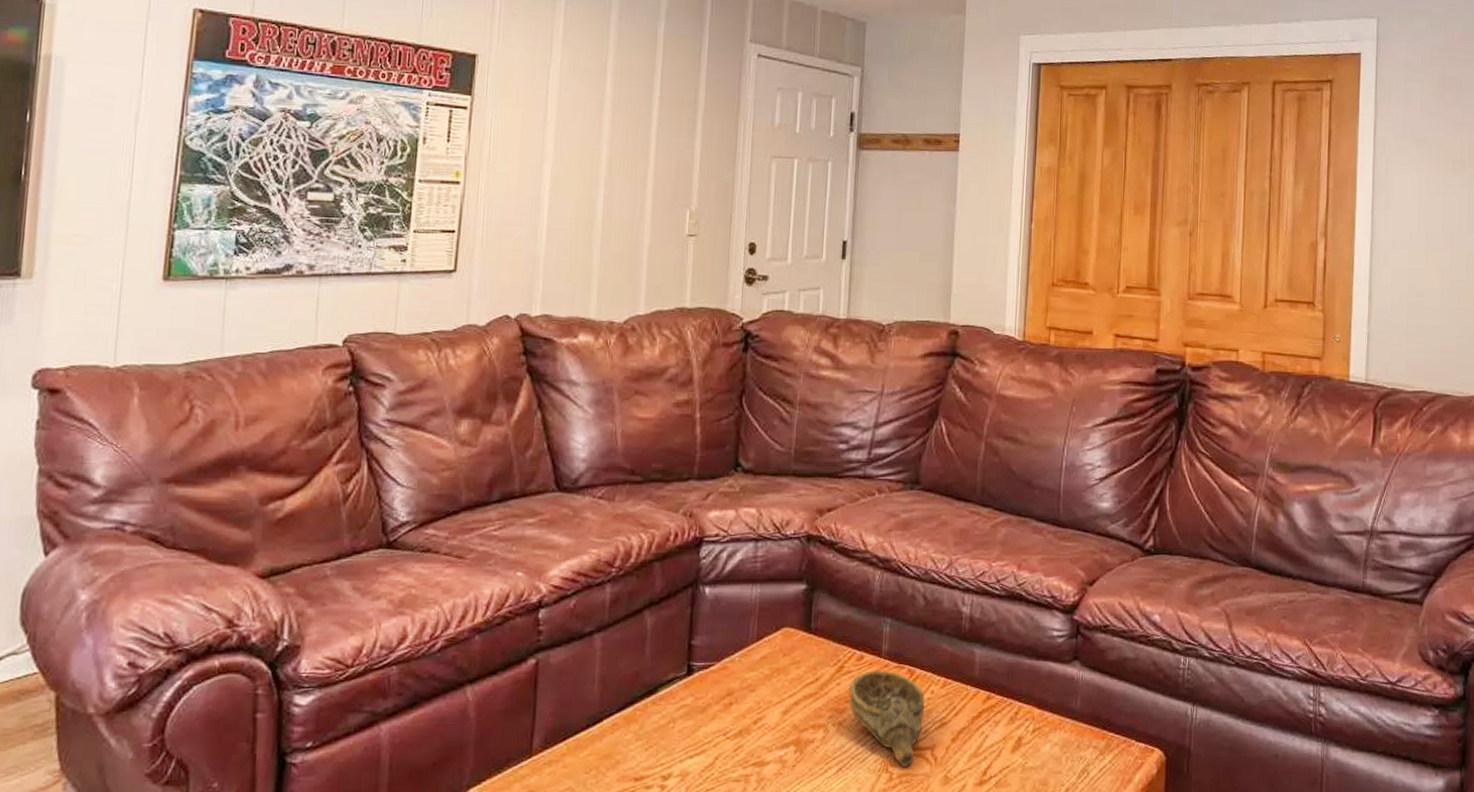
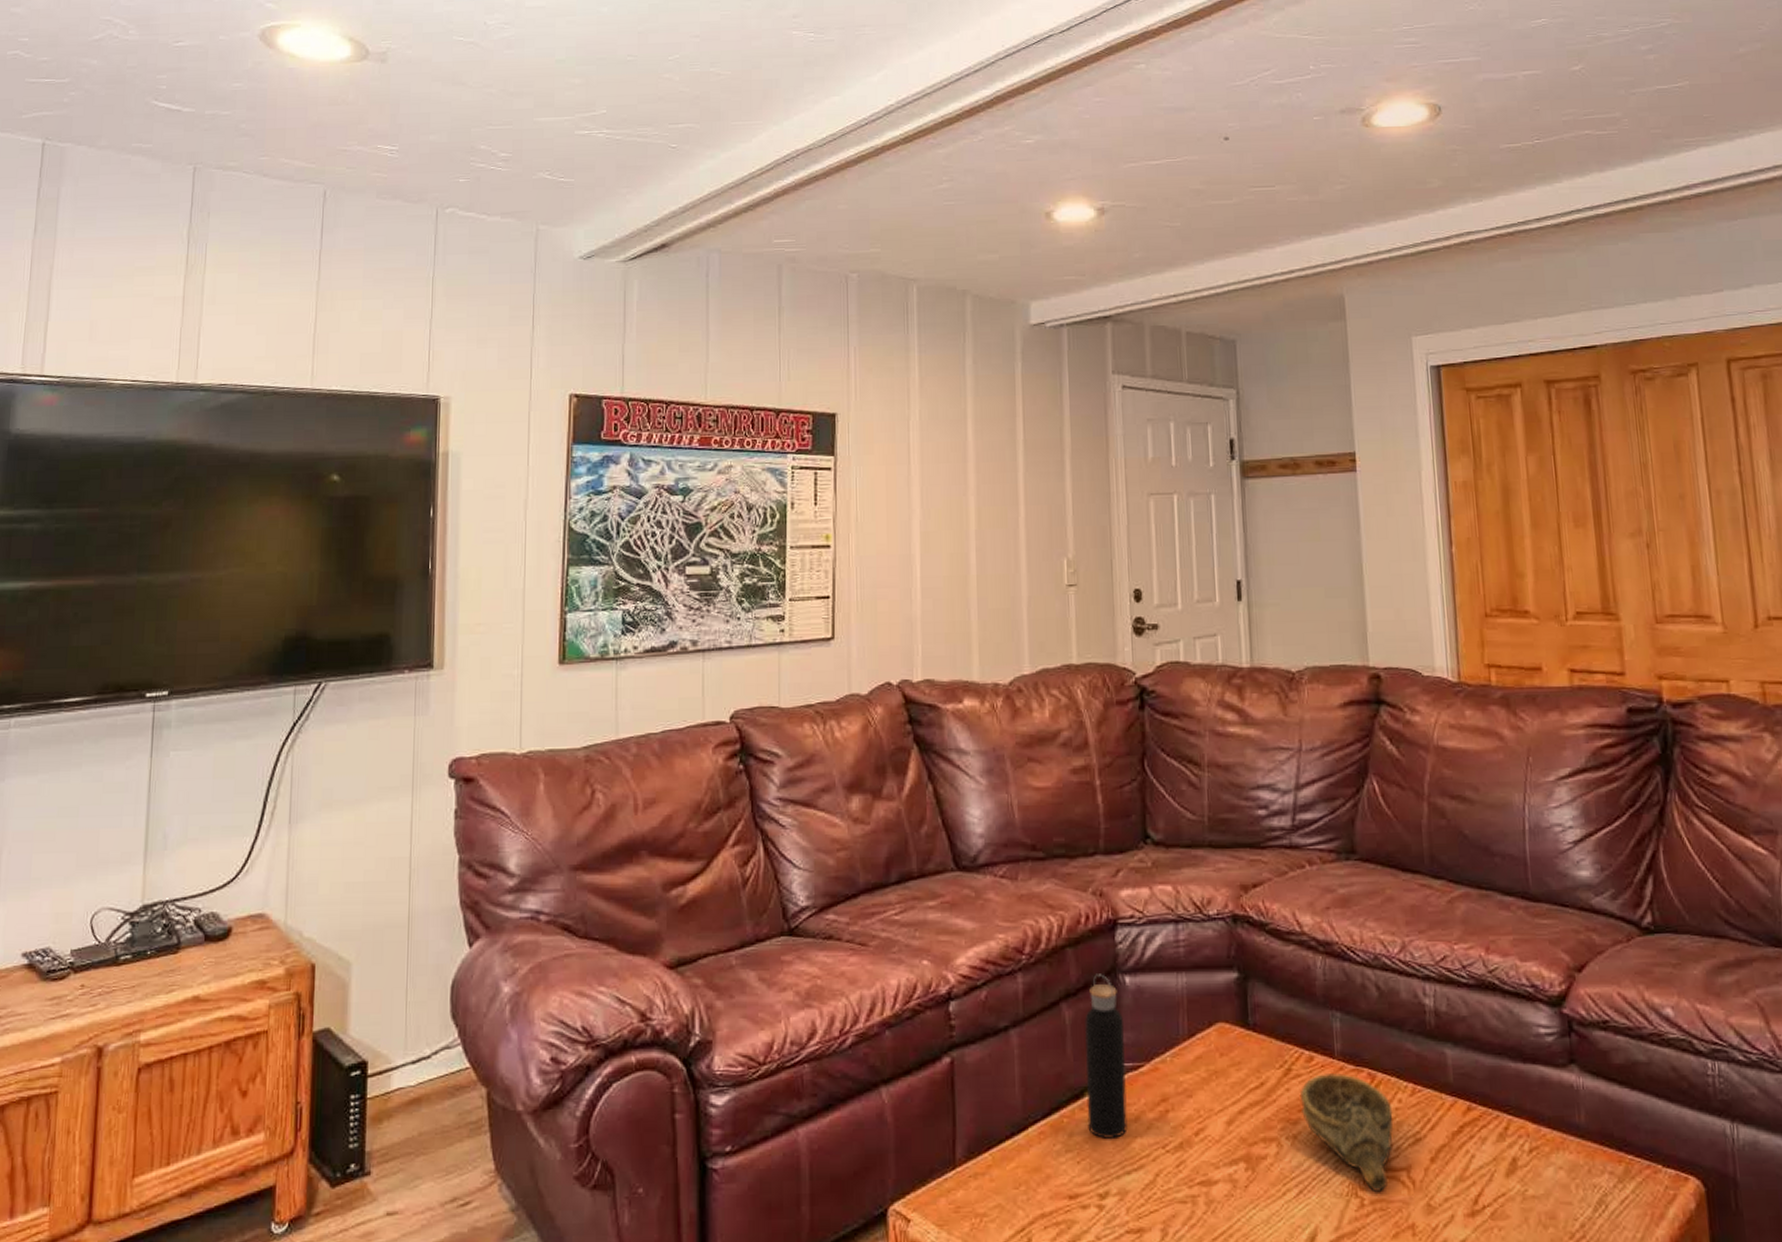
water bottle: none [658,585,700,728] -> present [1084,974,1128,1139]

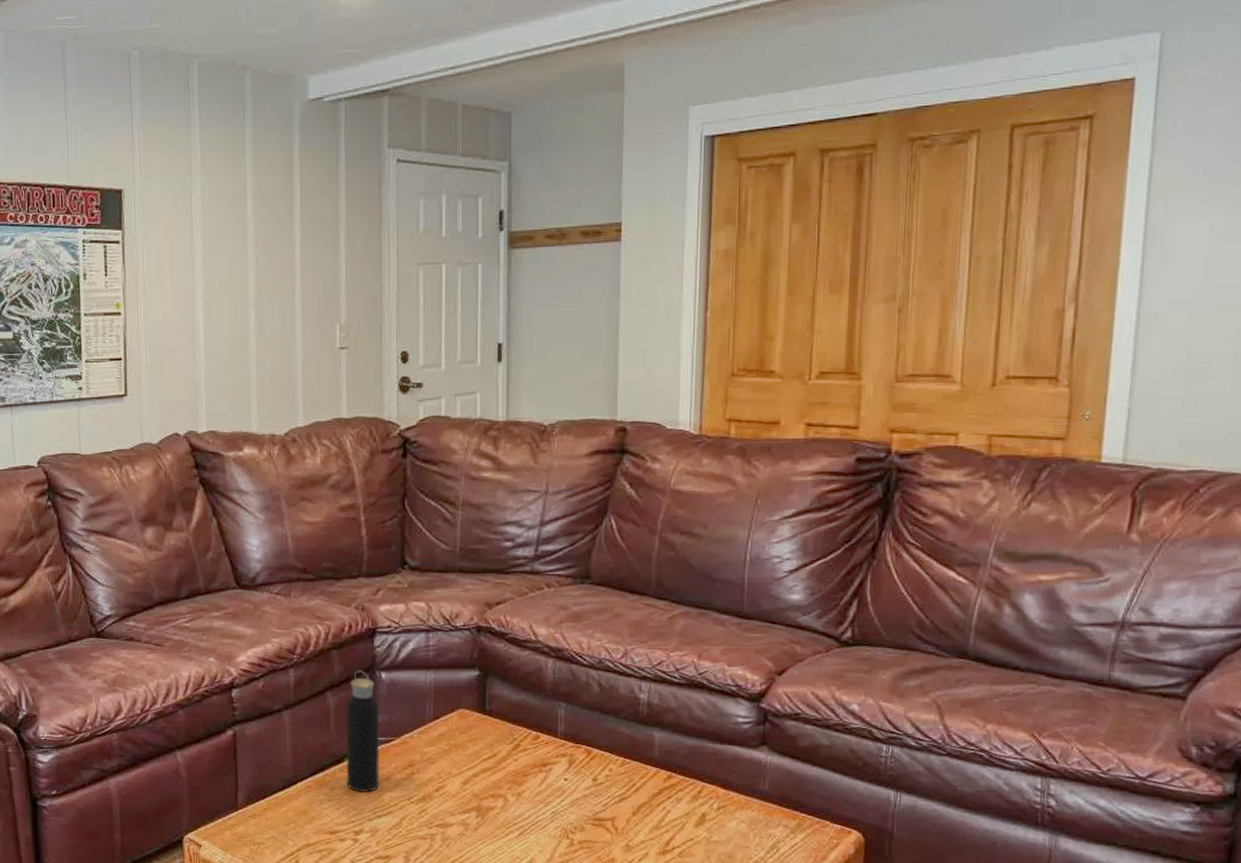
decorative bowl: present [1299,1073,1393,1192] -> none [525,749,604,835]

